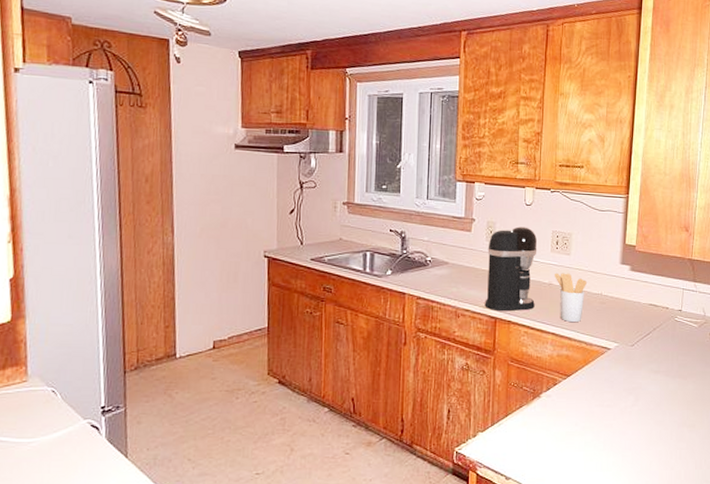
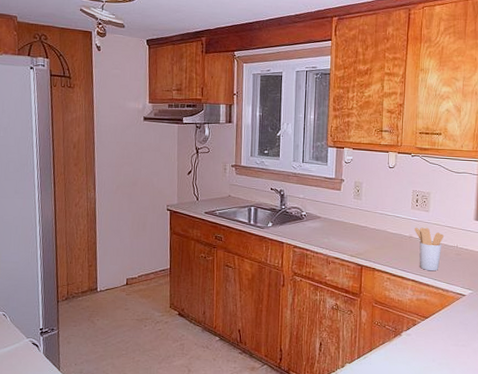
coffee maker: present [485,226,537,312] -> none [352,186,399,260]

